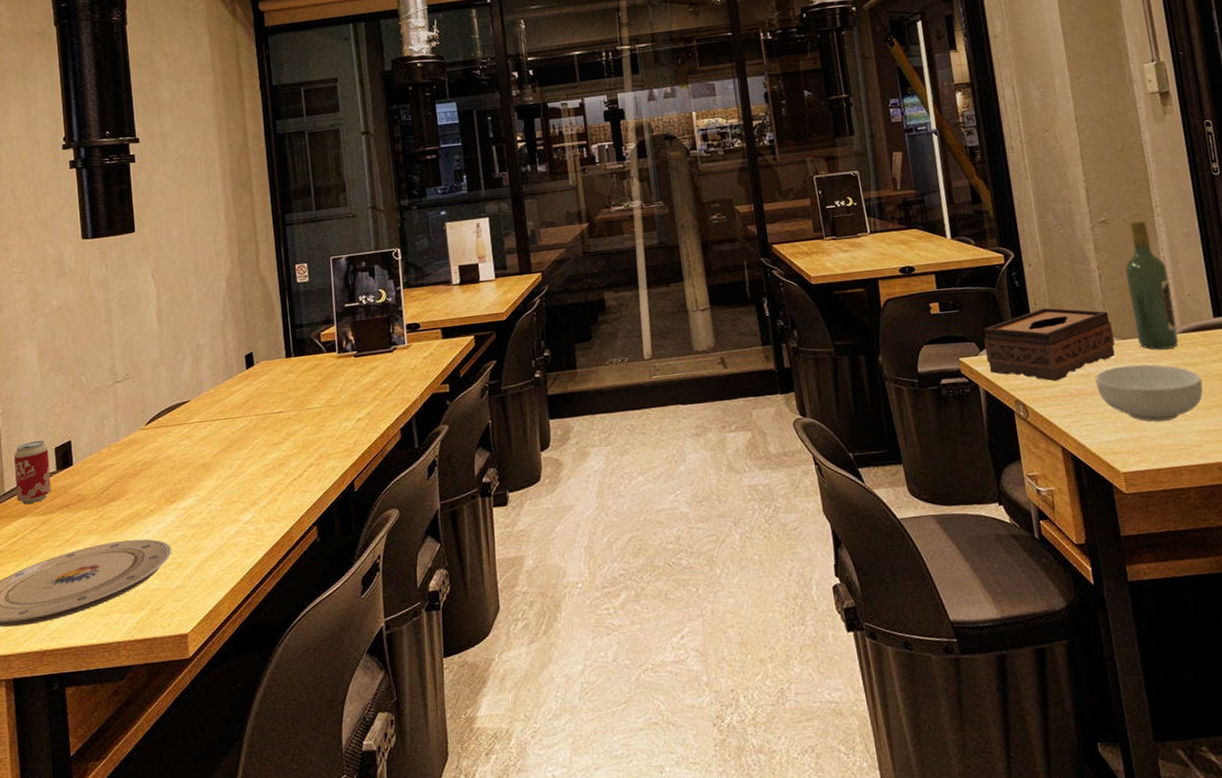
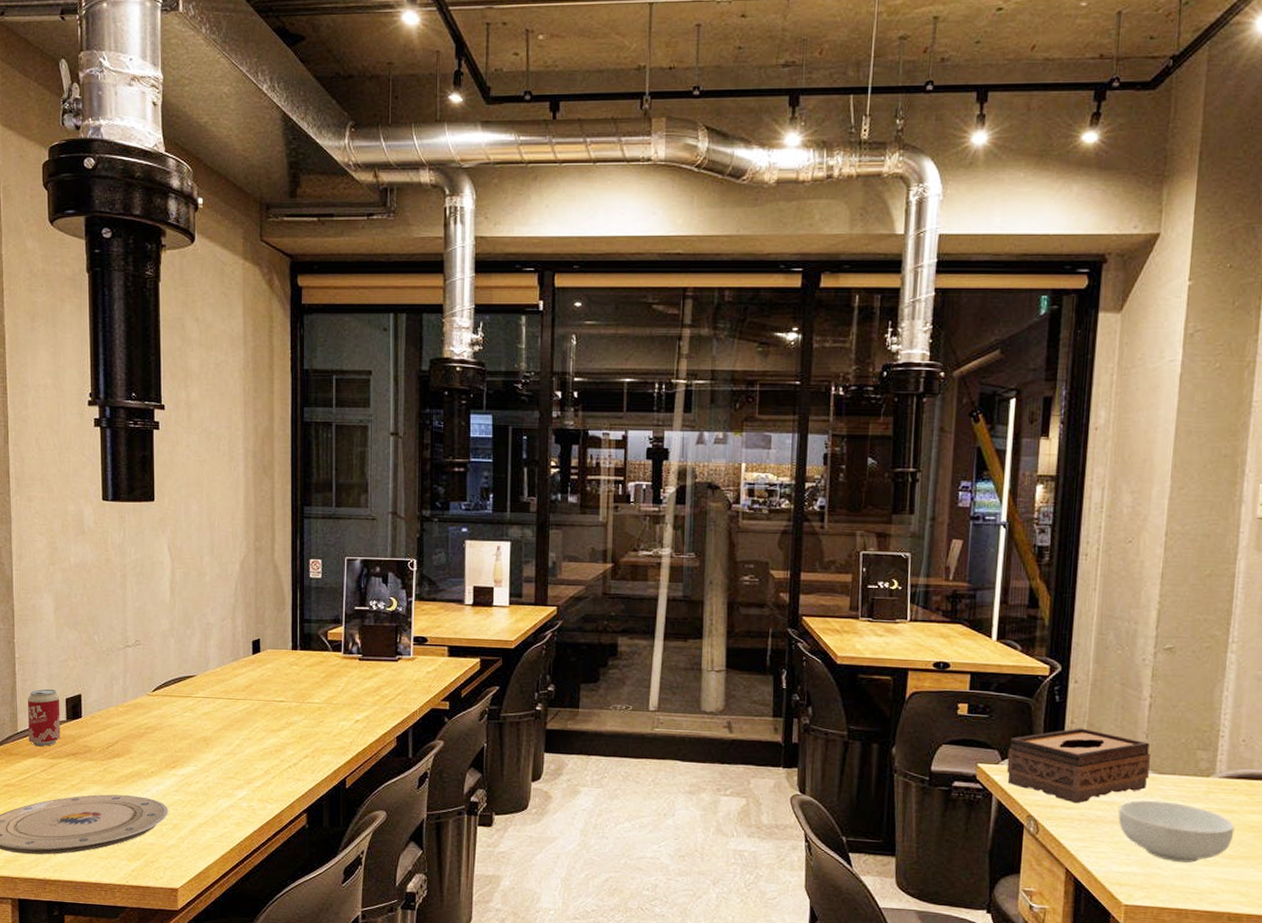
wine bottle: present [1124,220,1179,350] -> none [1174,654,1227,792]

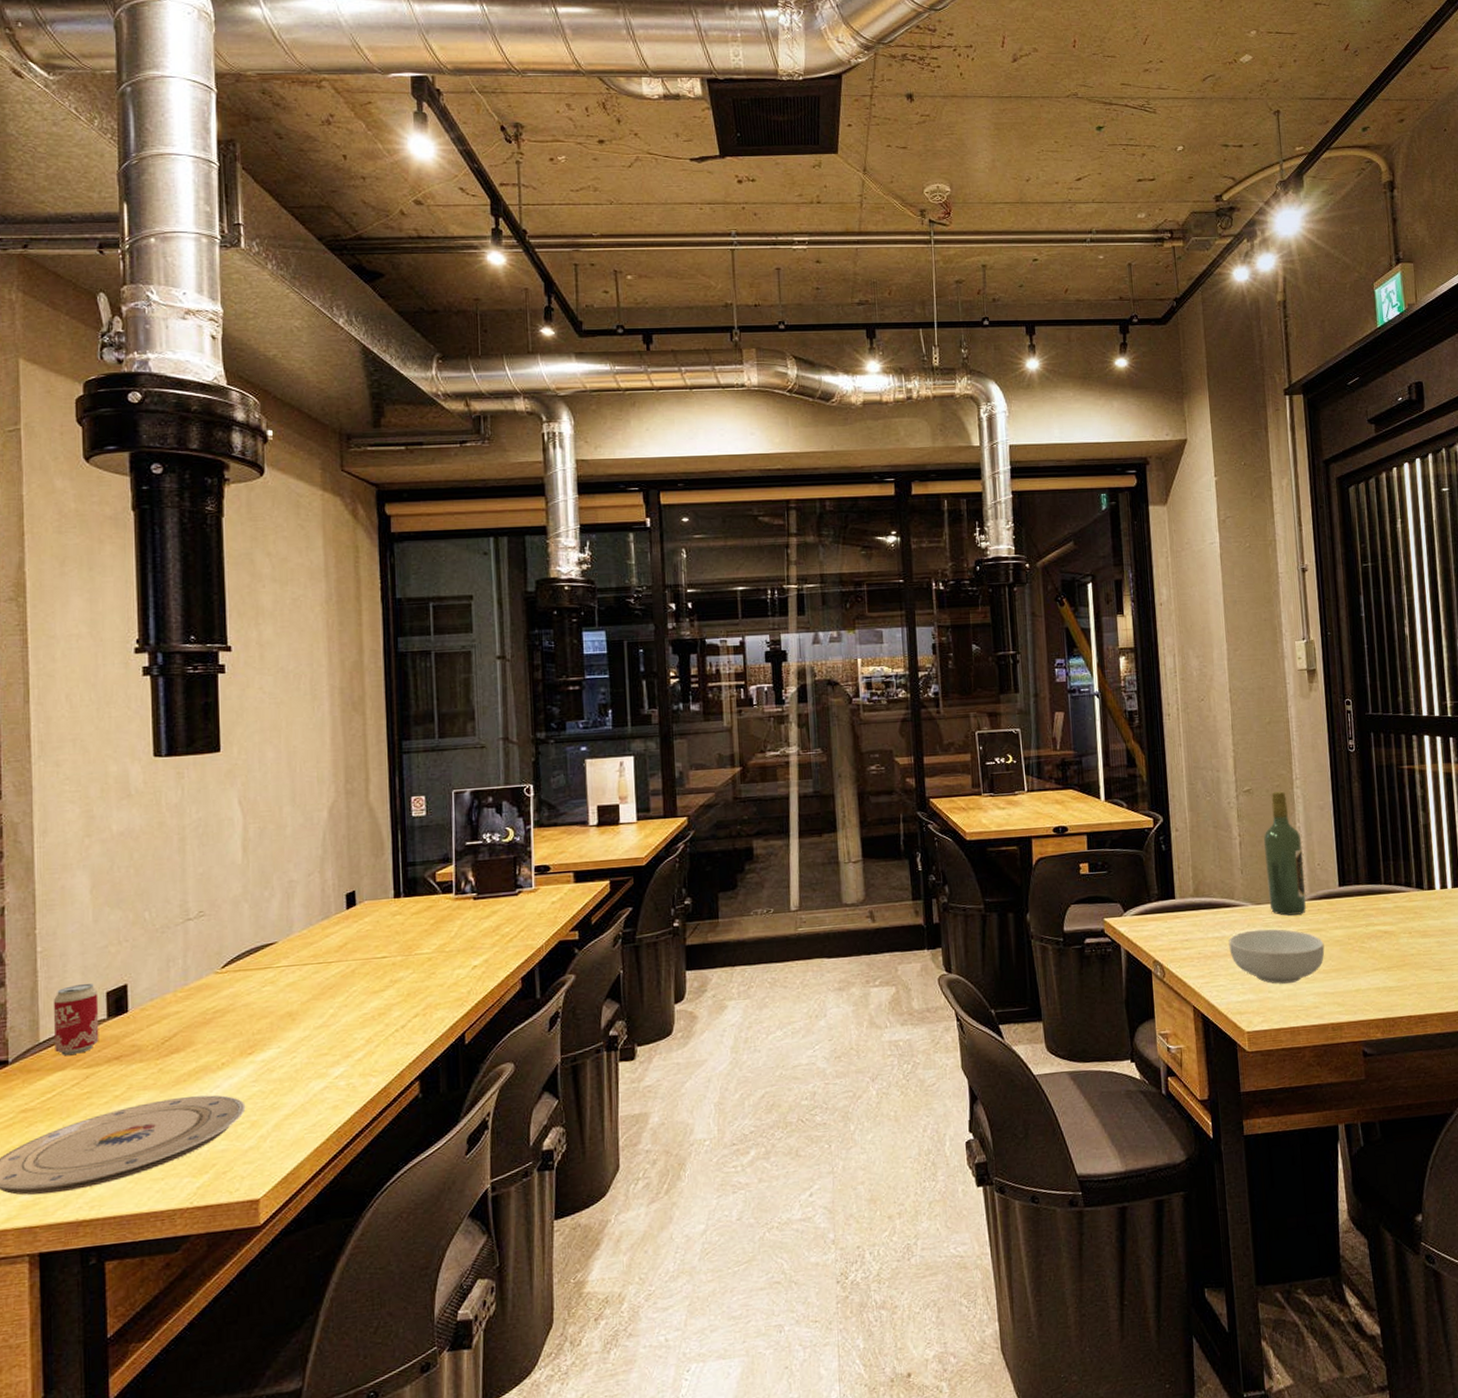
tissue box: present [1006,728,1150,804] -> none [1128,872,1249,943]
wine bottle: none [1174,654,1227,792] -> present [1263,791,1306,916]

